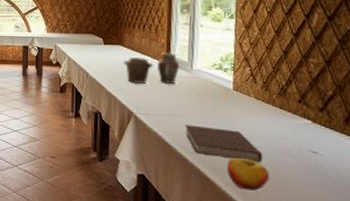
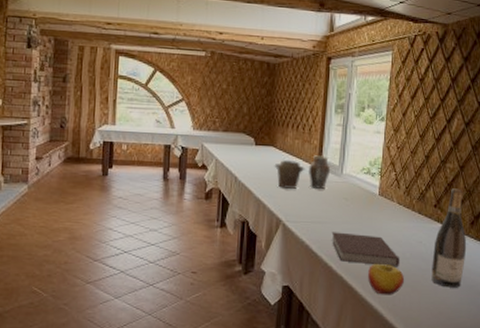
wine bottle: none [301,84,343,188] -> present [431,188,467,288]

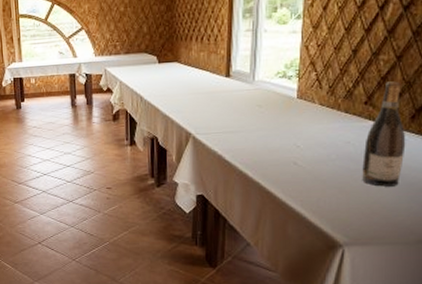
jar set: present [274,155,331,189] -> none [179,64,241,102]
notebook: present [331,232,399,268] -> none [245,139,323,170]
apple: present [368,264,404,295] -> none [288,168,329,198]

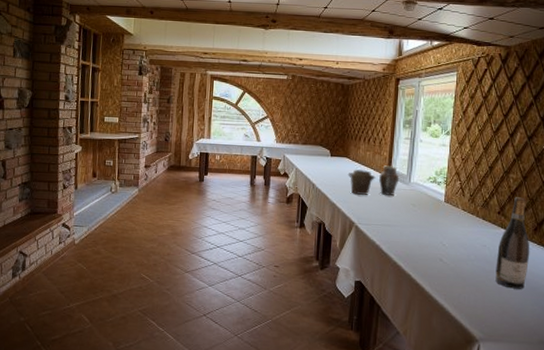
jar set: none [179,64,241,102] -> present [347,165,400,195]

